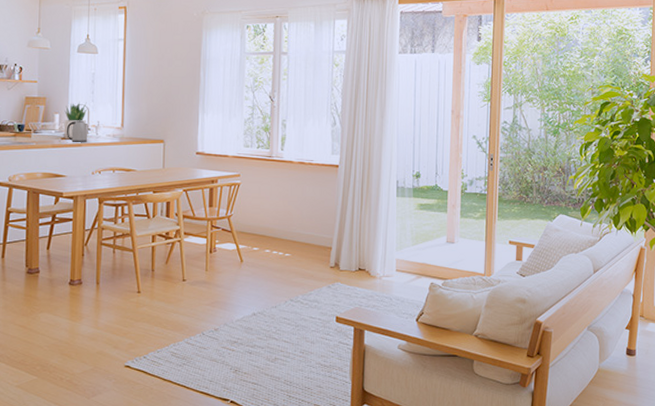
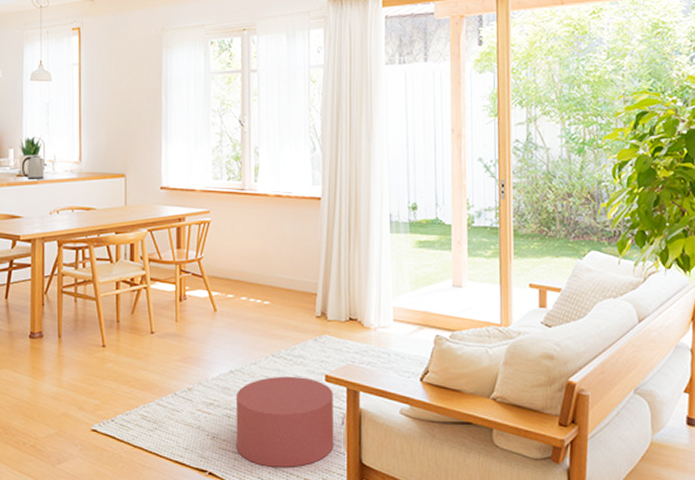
pouf: none [256,317,342,395] -> present [236,376,334,467]

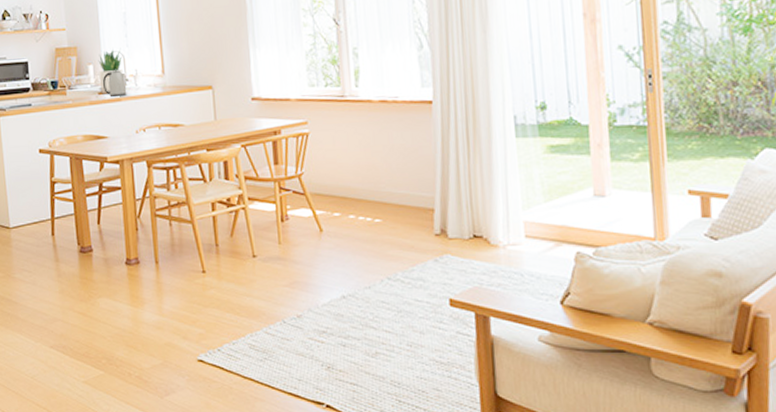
pouf: present [236,376,334,467] -> none [350,300,464,400]

